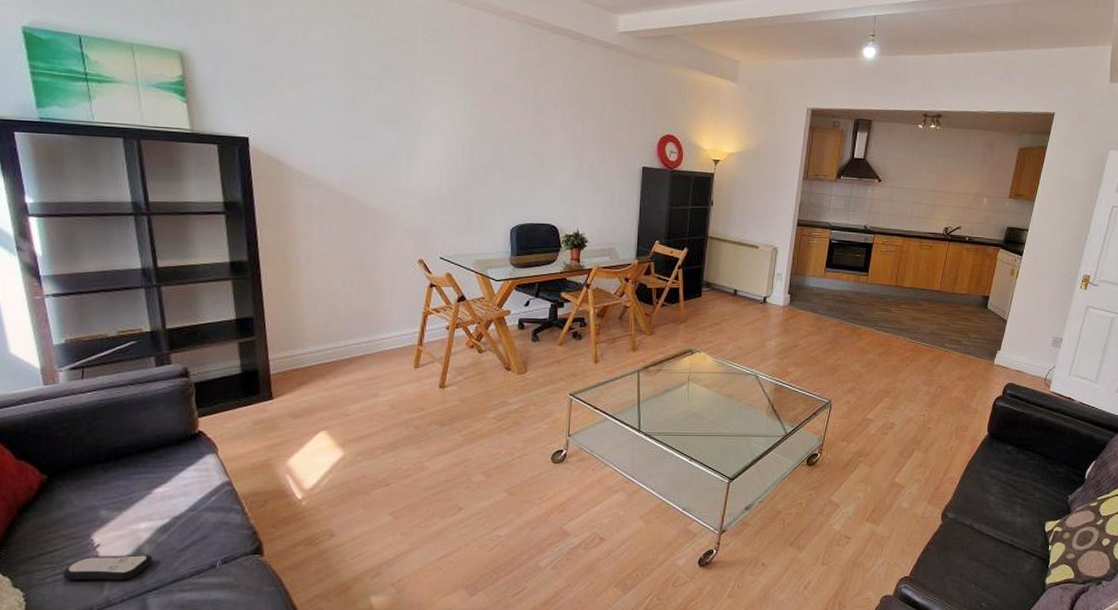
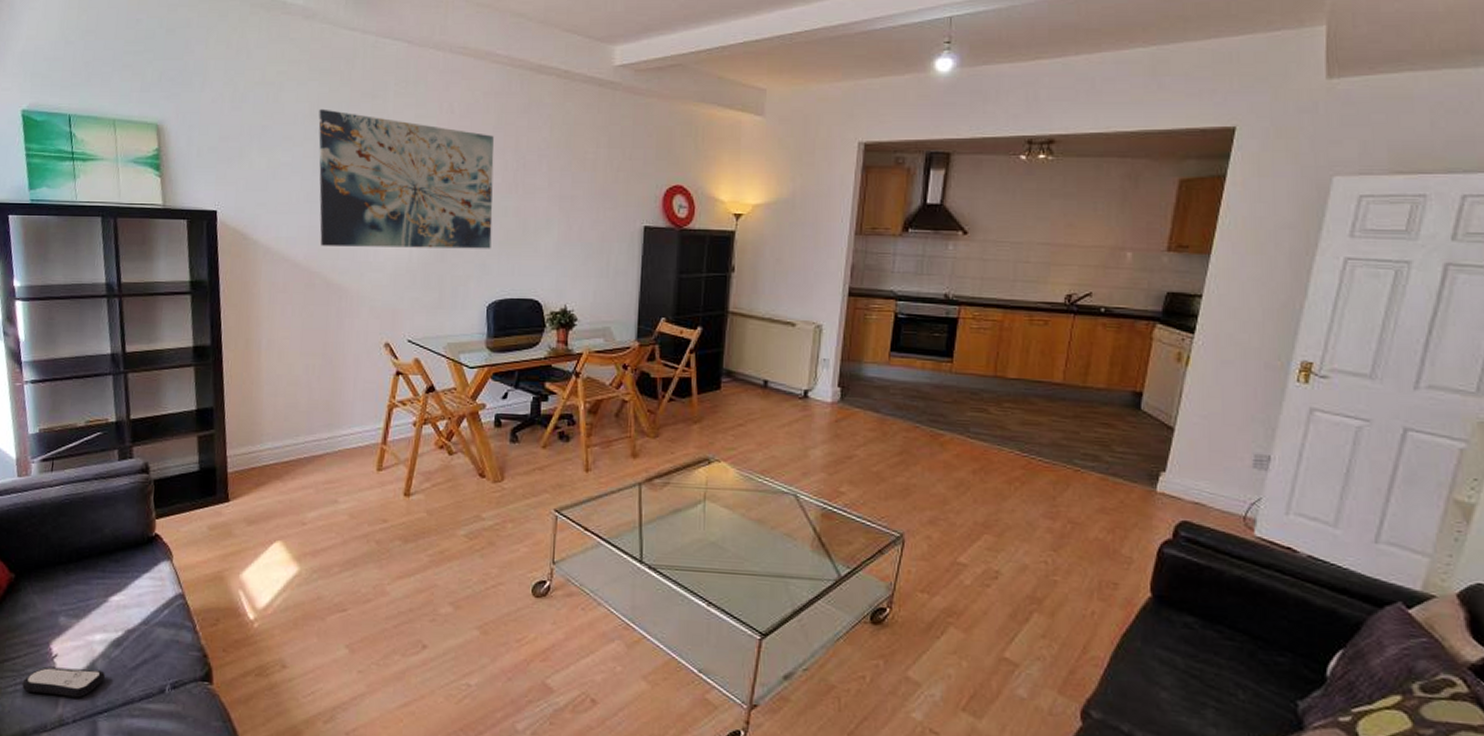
wall art: none [349,49,515,181] -> present [318,108,494,249]

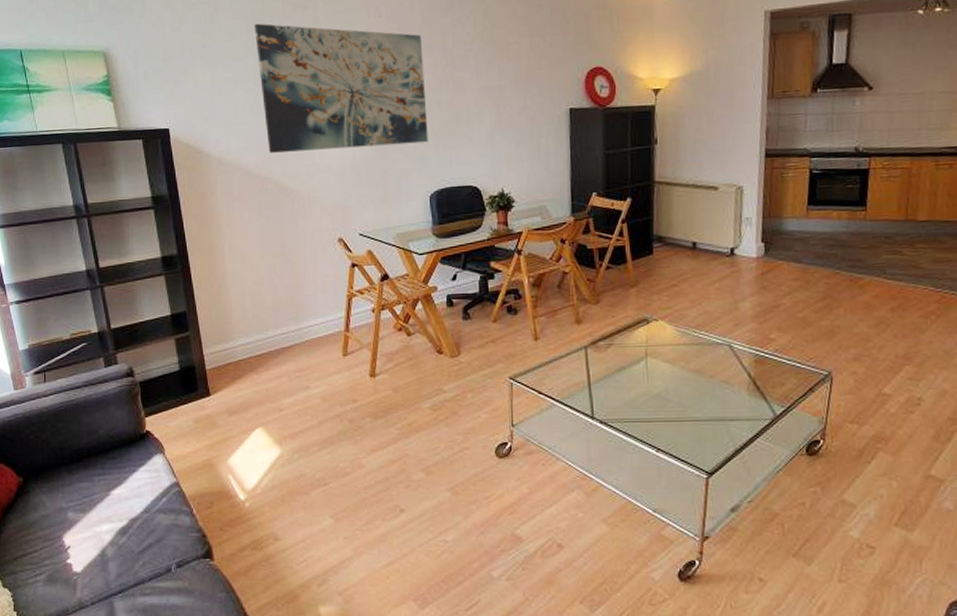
remote control: present [22,666,106,698] -> none [41,556,116,583]

